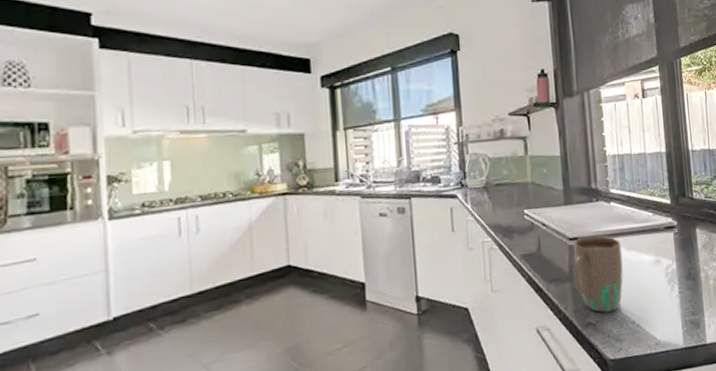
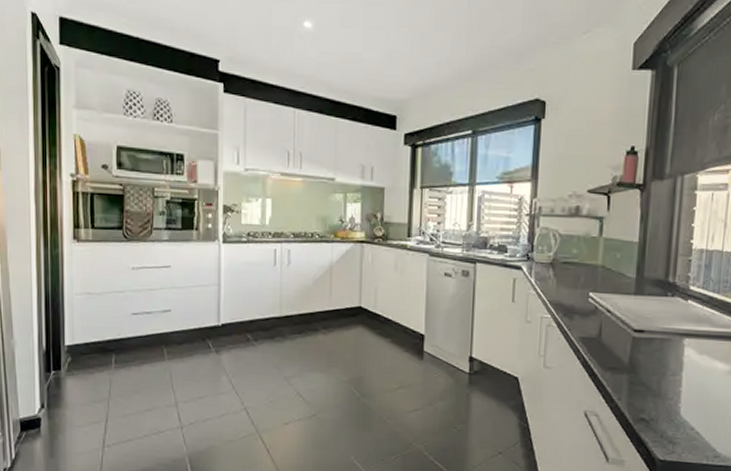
mug: present [573,236,623,313] -> none [632,332,693,413]

